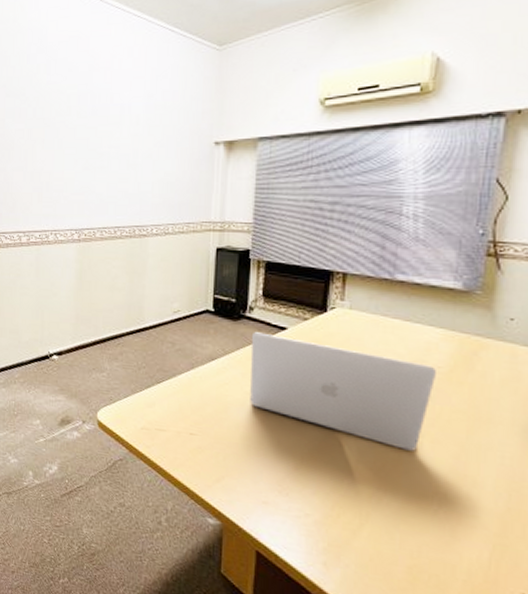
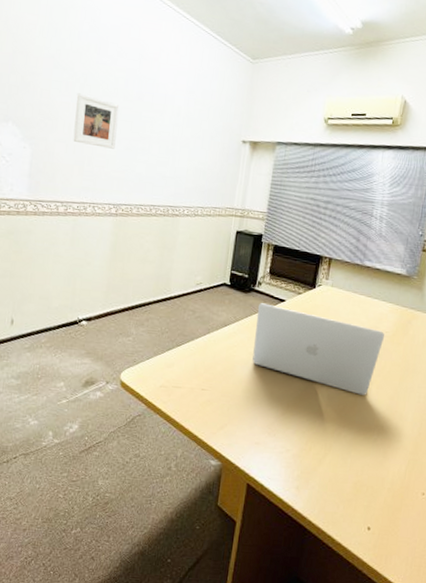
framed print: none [30,118,74,171] -> present [73,93,120,149]

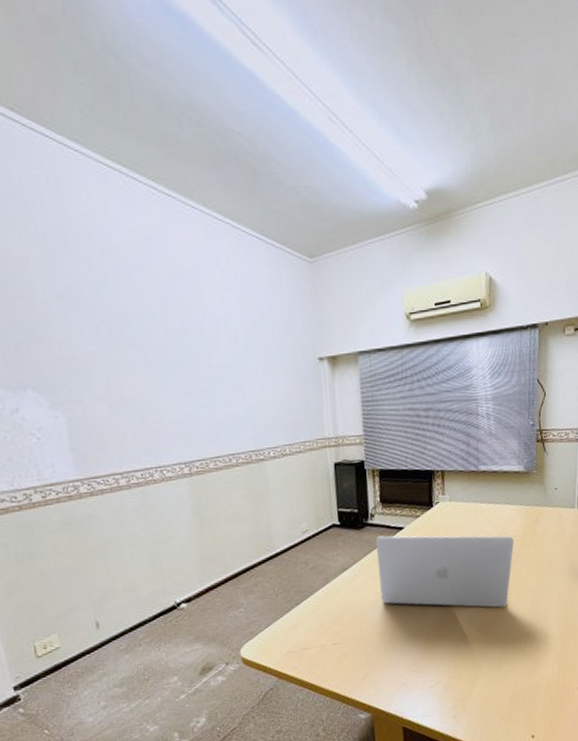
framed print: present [73,93,120,149] -> none [105,336,170,399]

